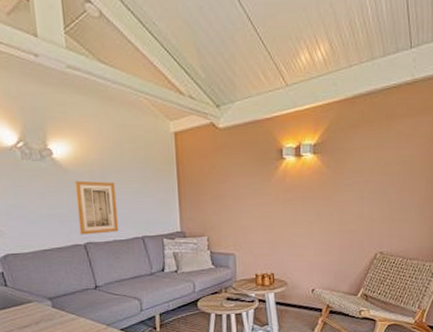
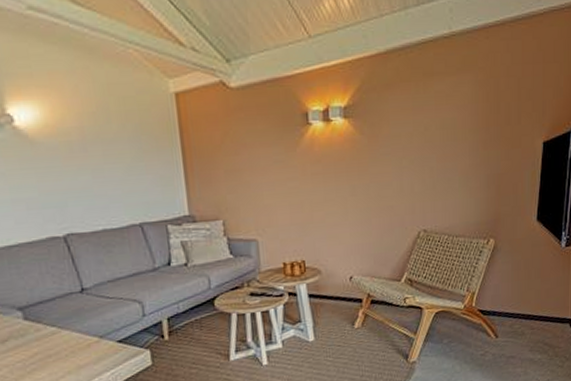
wall art: present [75,180,119,235] -> none [46,155,110,225]

